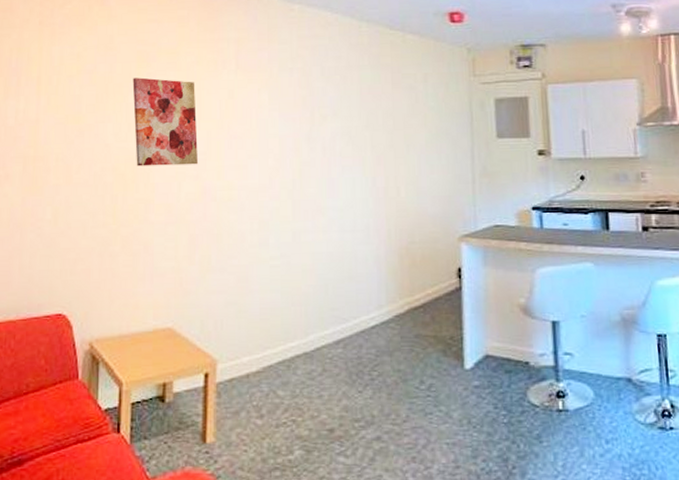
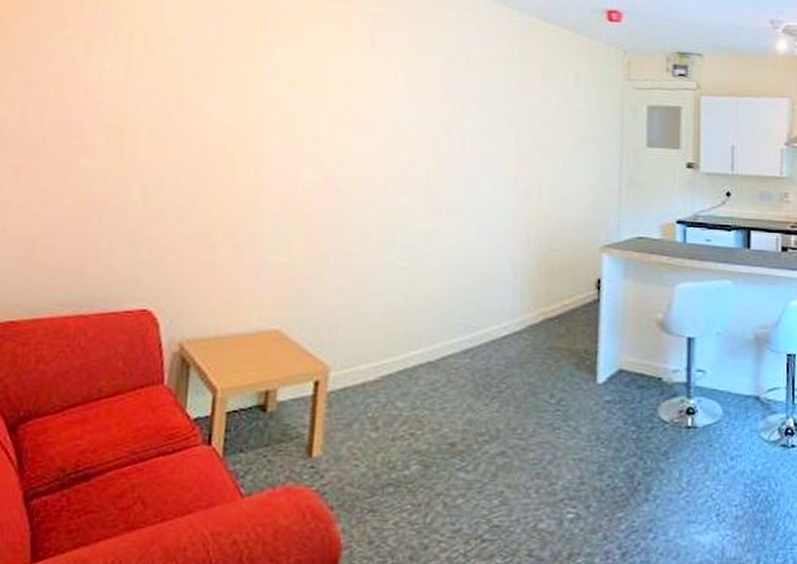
wall art: present [132,77,199,167] -> none [246,46,322,151]

